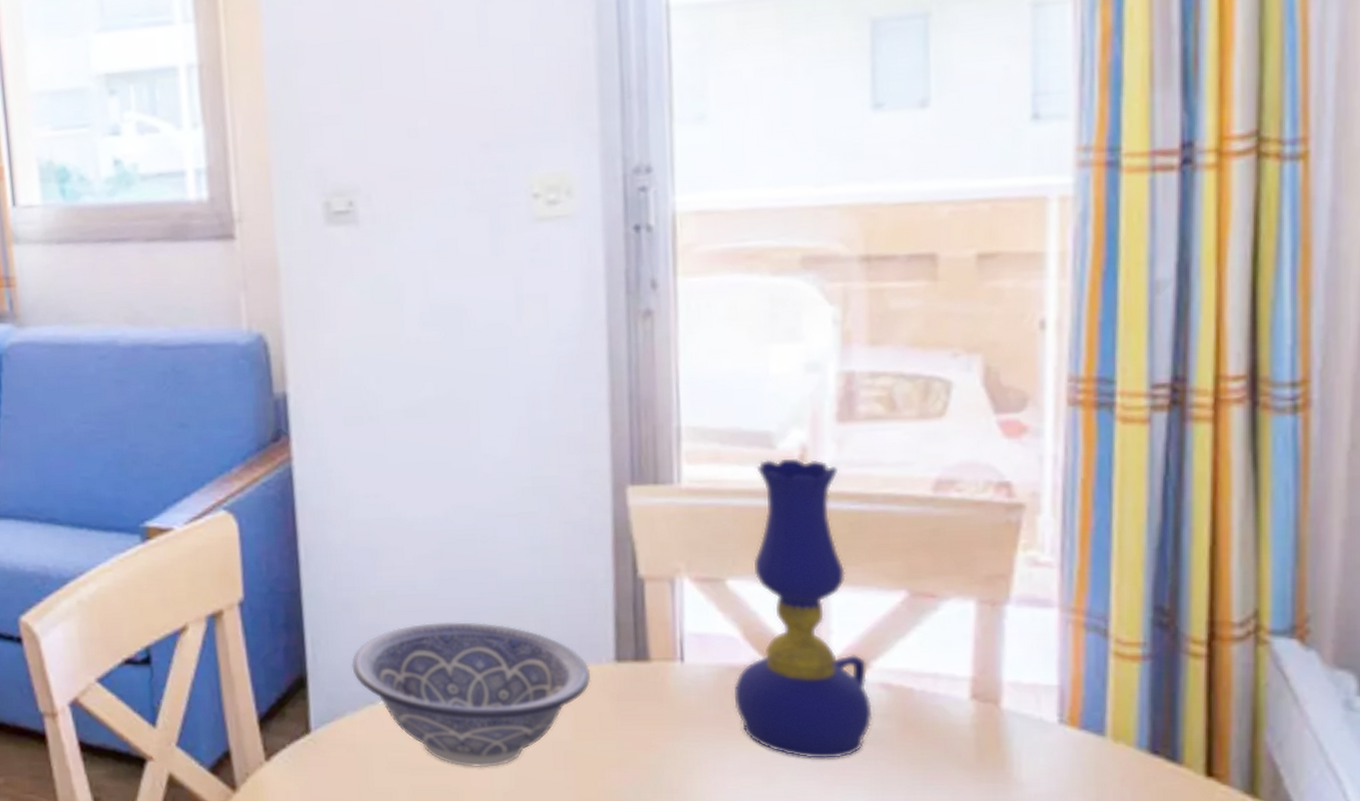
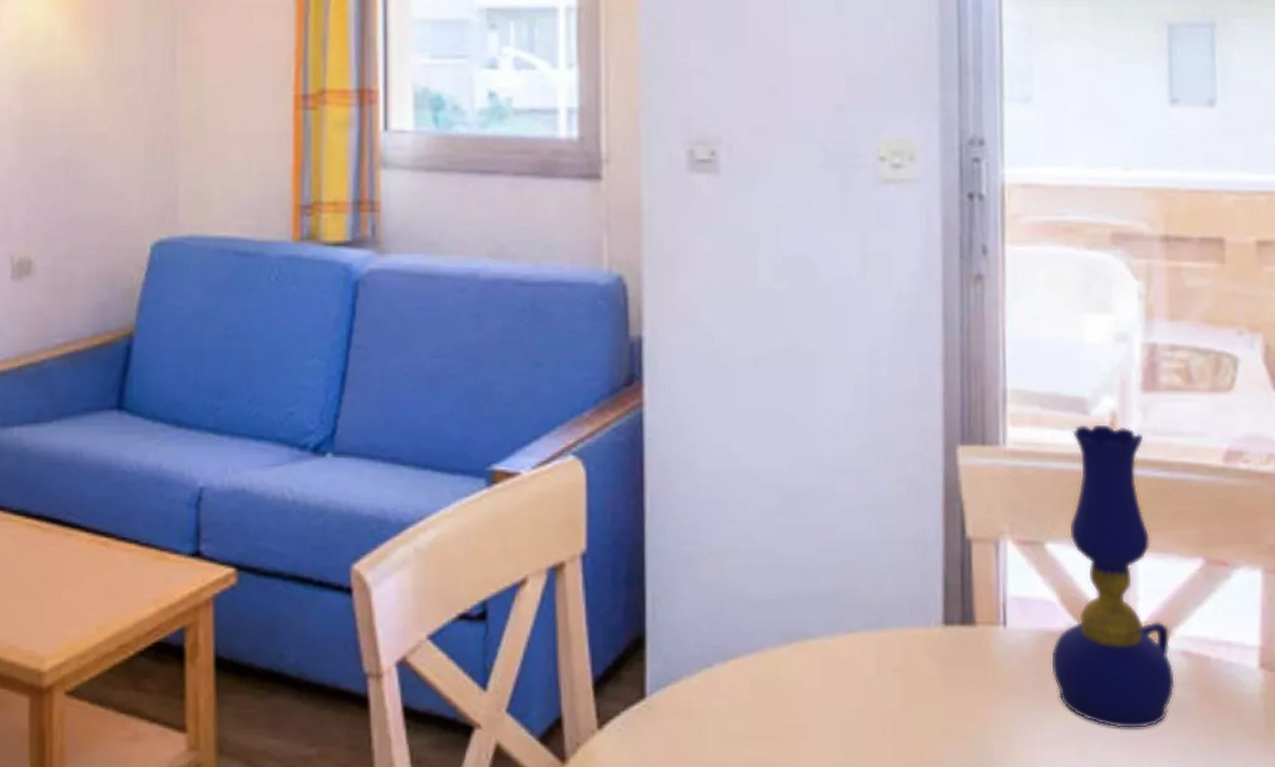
decorative bowl: present [351,622,592,768] -> none [691,581,921,738]

